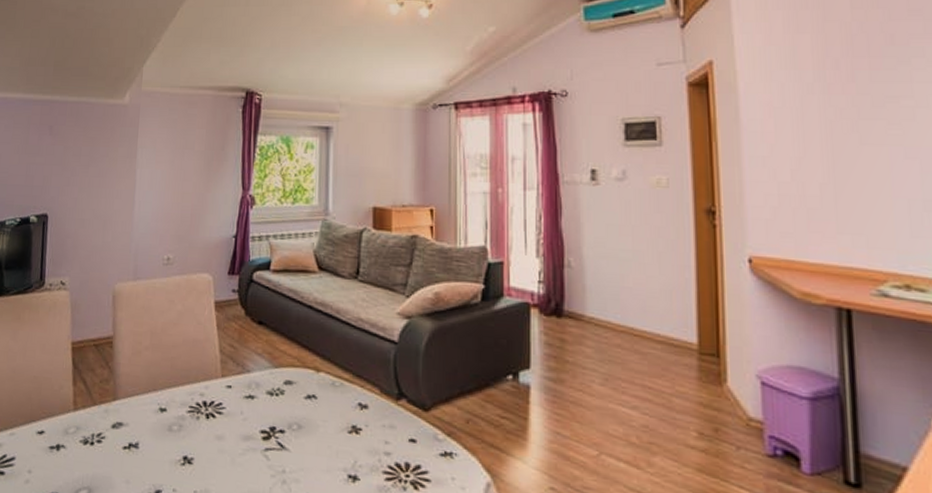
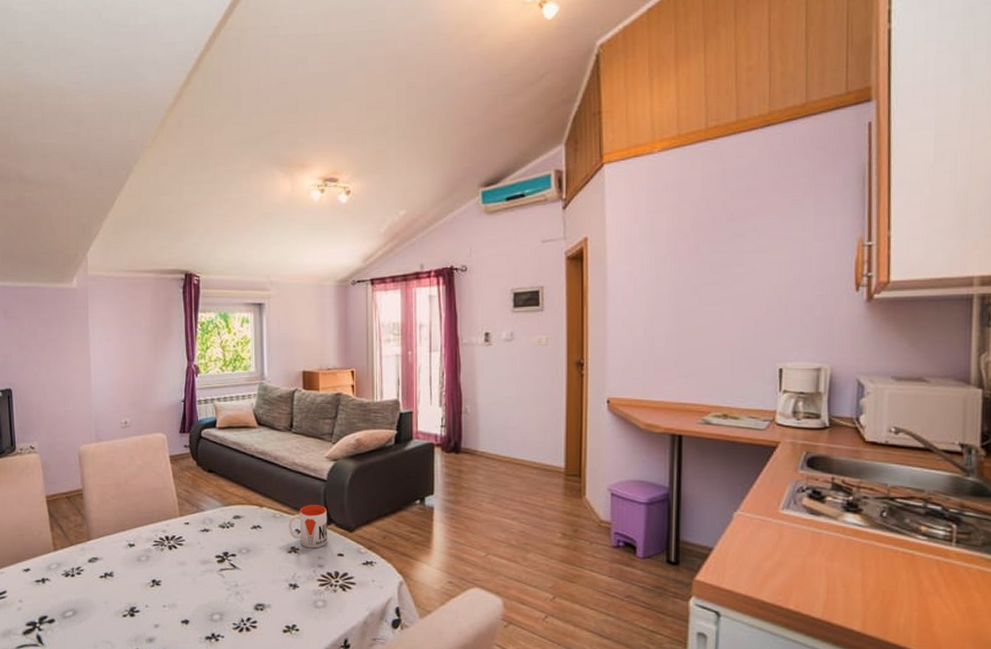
mug: none [349,372,398,430] -> present [288,505,328,549]

